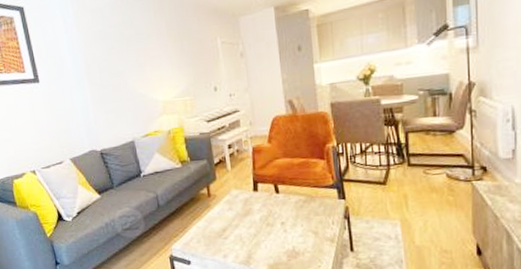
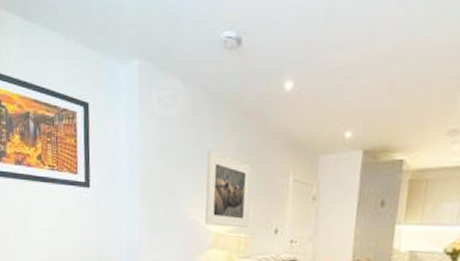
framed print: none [141,29,191,96] -> present [205,150,252,228]

